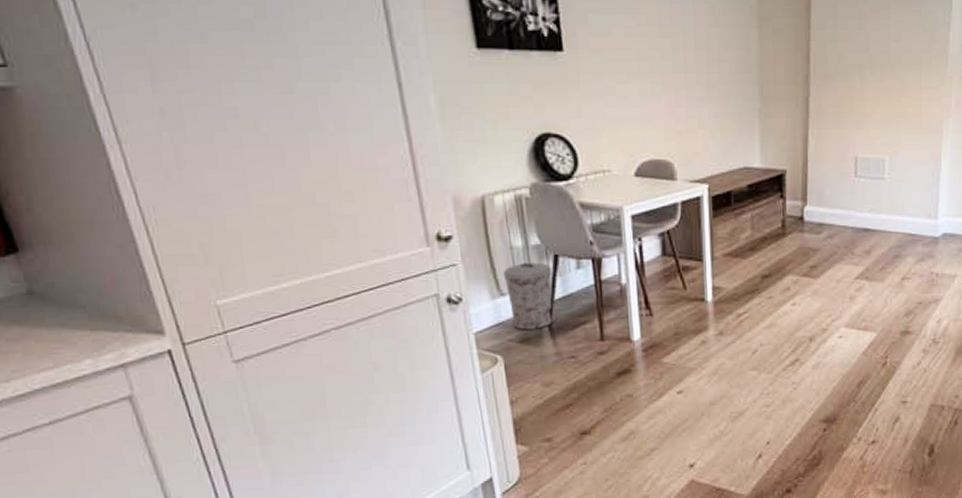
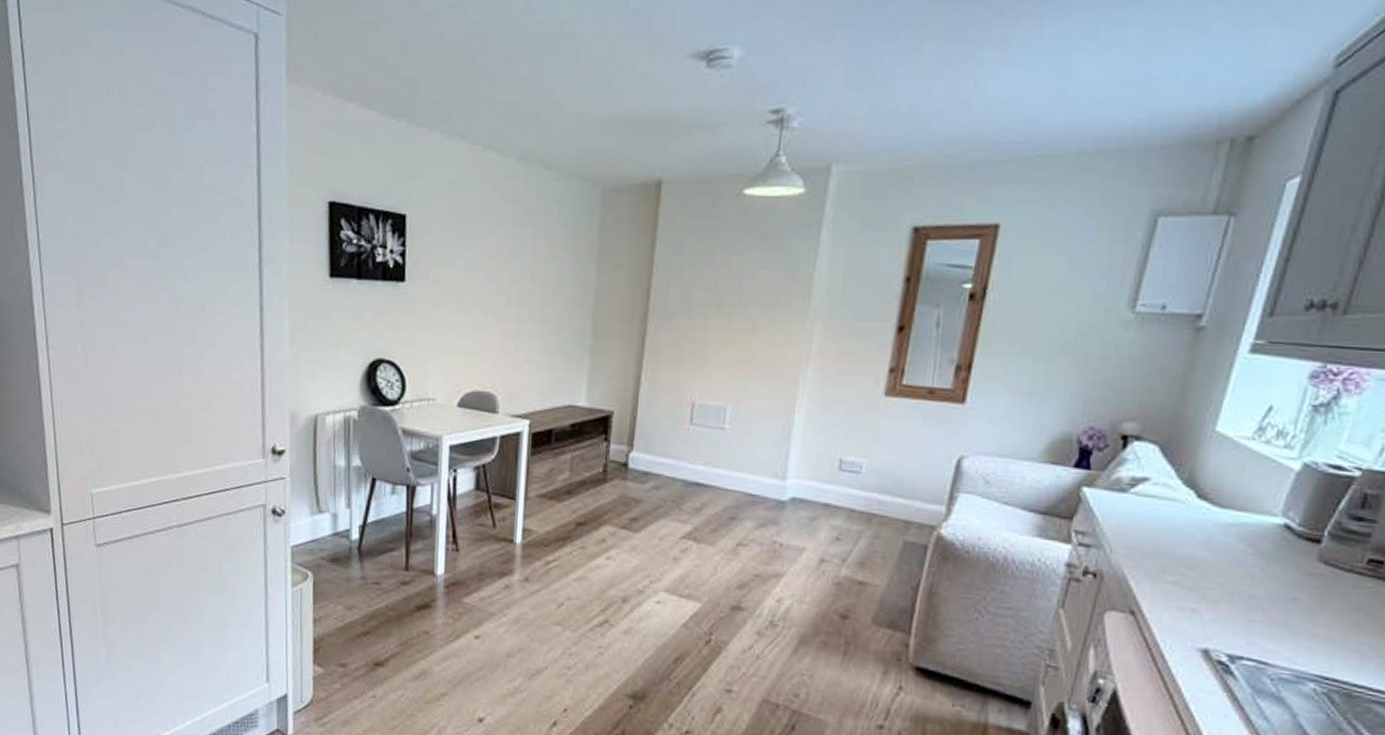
trash can: present [503,262,555,330] -> none [324,483,368,551]

